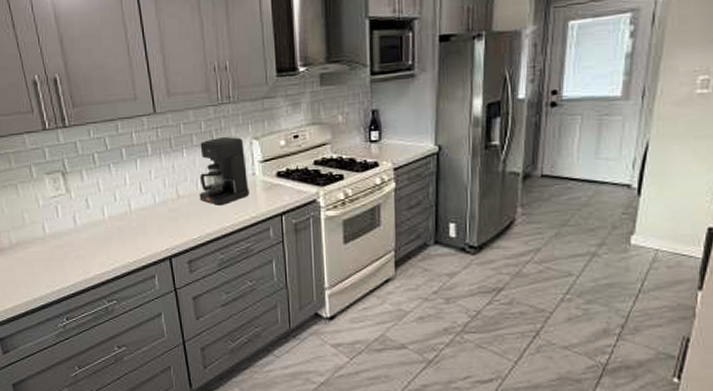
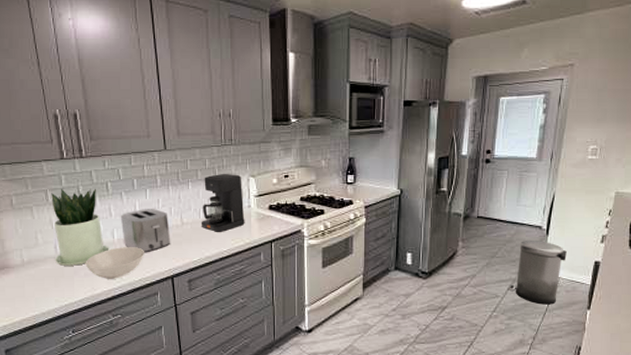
planter: none [35,160,100,248] -> present [51,188,109,266]
bowl: none [75,225,139,261] -> present [85,247,145,279]
toaster: none [109,181,167,230] -> present [120,209,171,252]
pedal bin: none [585,202,667,285] -> present [508,239,567,305]

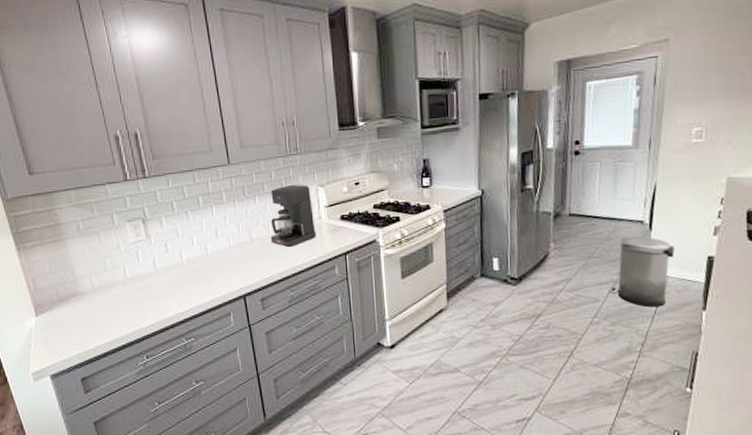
planter: present [51,188,109,266] -> none [117,208,179,290]
bowl: present [85,247,145,279] -> none [155,267,215,302]
toaster: present [120,209,171,252] -> none [187,226,241,272]

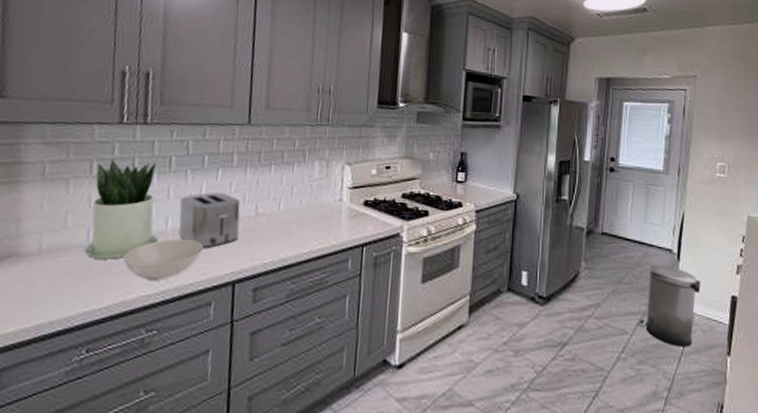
planter: none [117,208,179,290] -> present [84,158,159,260]
bowl: none [155,267,215,302] -> present [122,239,204,281]
toaster: none [187,226,241,272] -> present [178,192,241,248]
coffee maker: present [270,184,317,247] -> none [279,157,336,229]

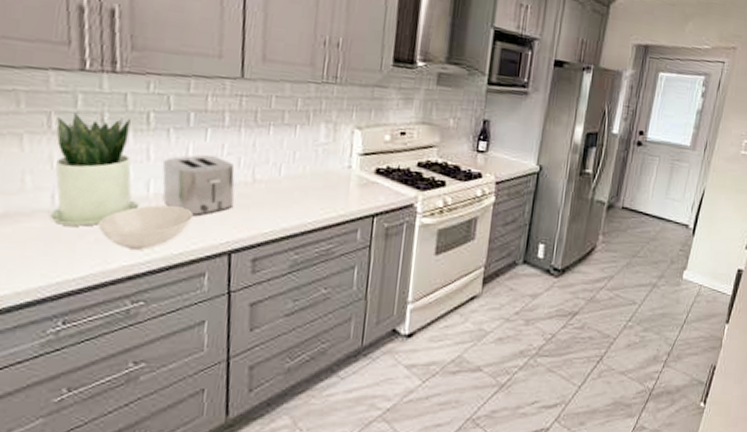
pedal bin: present [637,264,701,347] -> none [646,239,711,316]

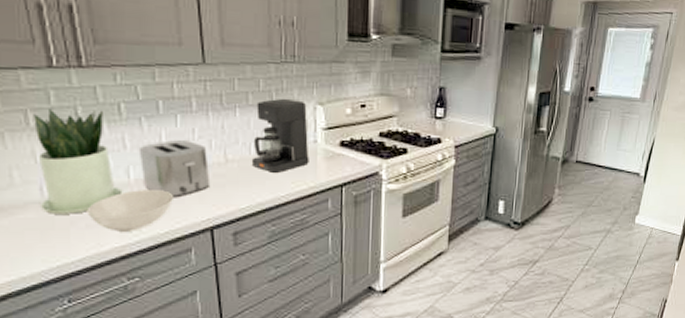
coffee maker: none [280,119,344,197] -> present [251,98,309,173]

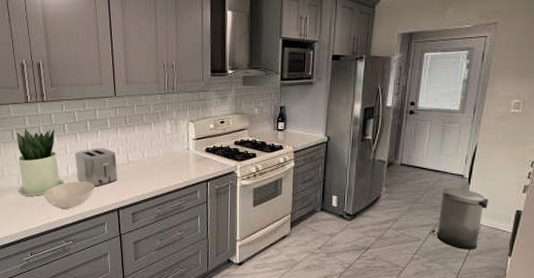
coffee maker: present [251,98,309,173] -> none [144,118,184,171]
pedal bin: none [601,187,662,257] -> present [429,187,488,250]

